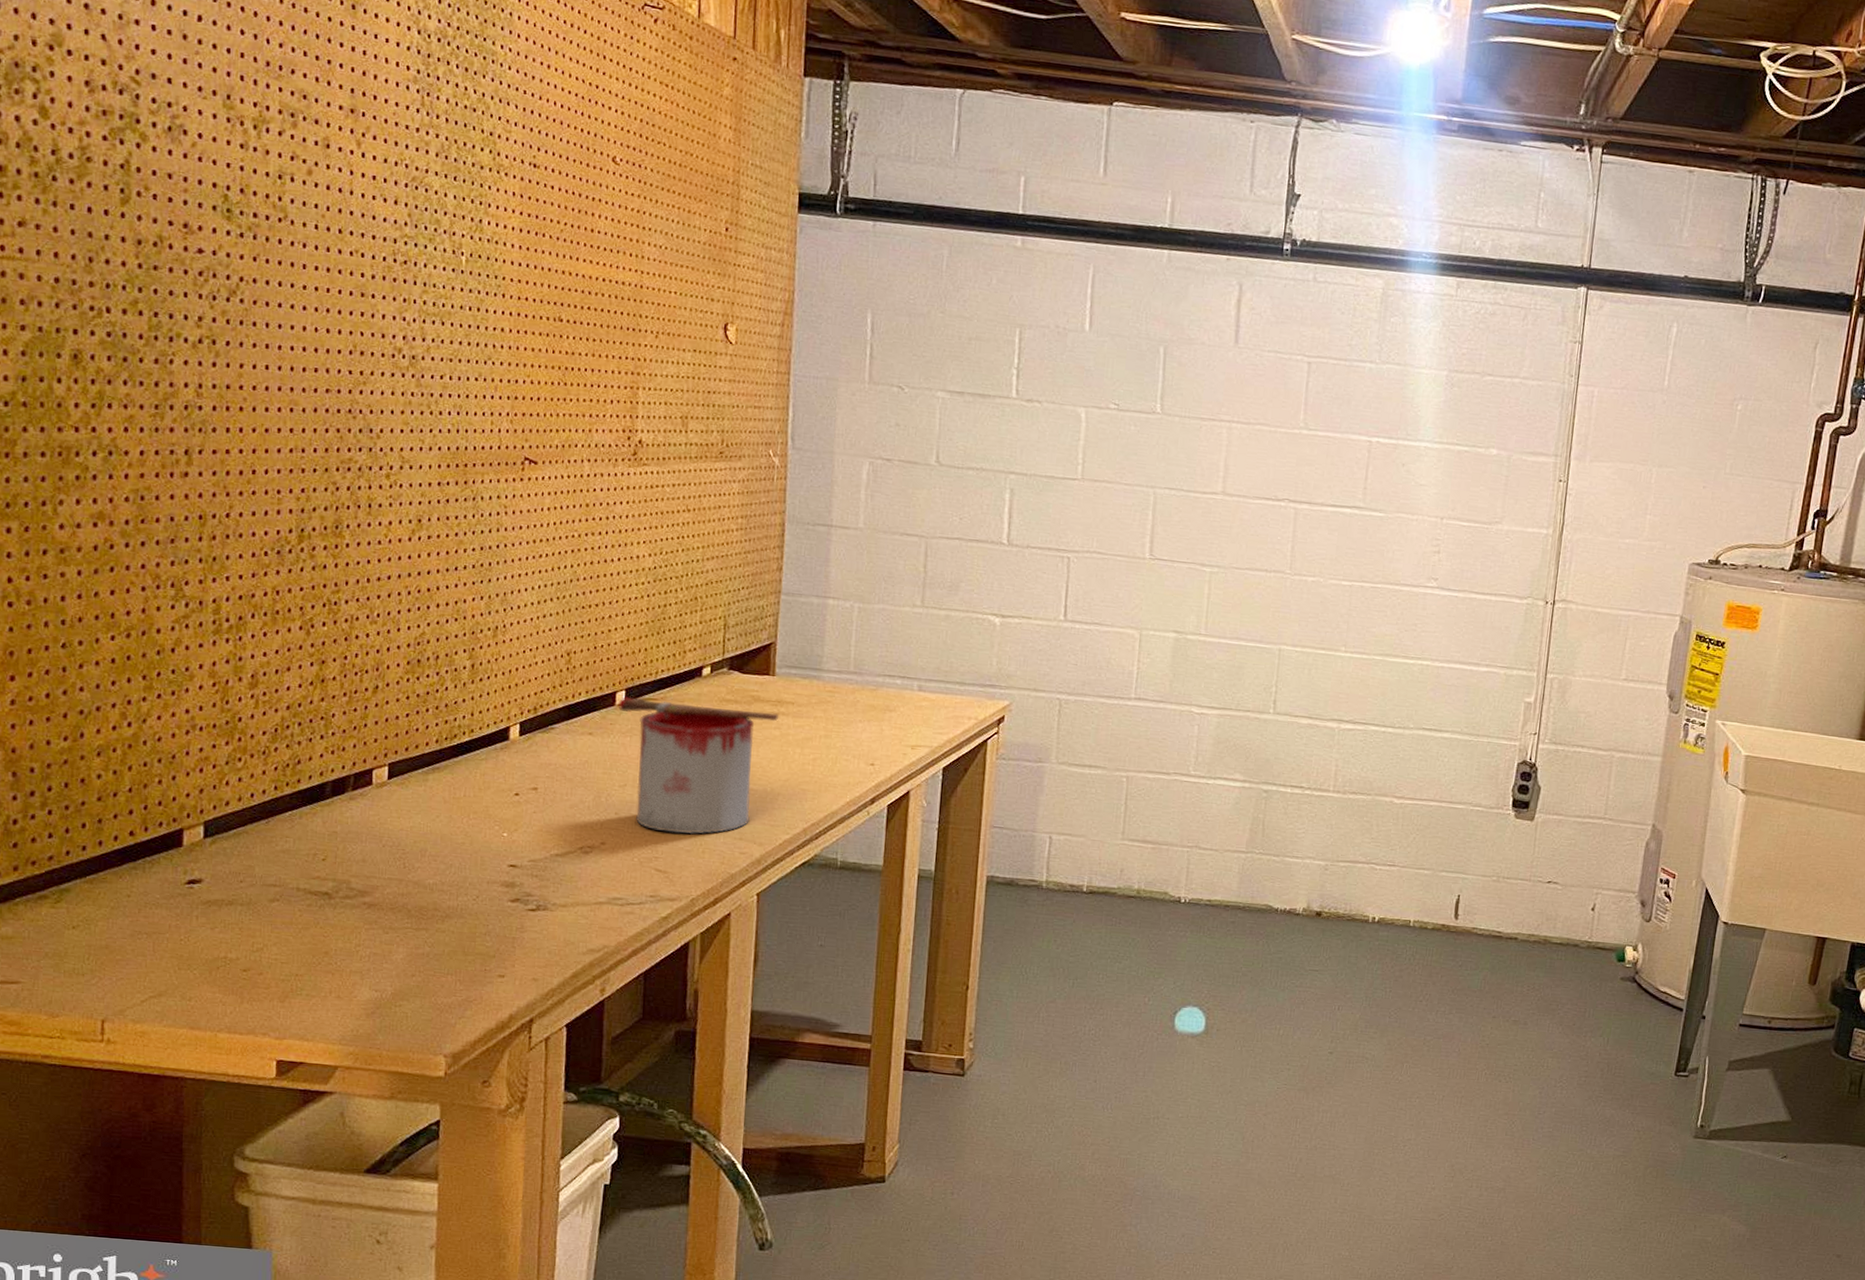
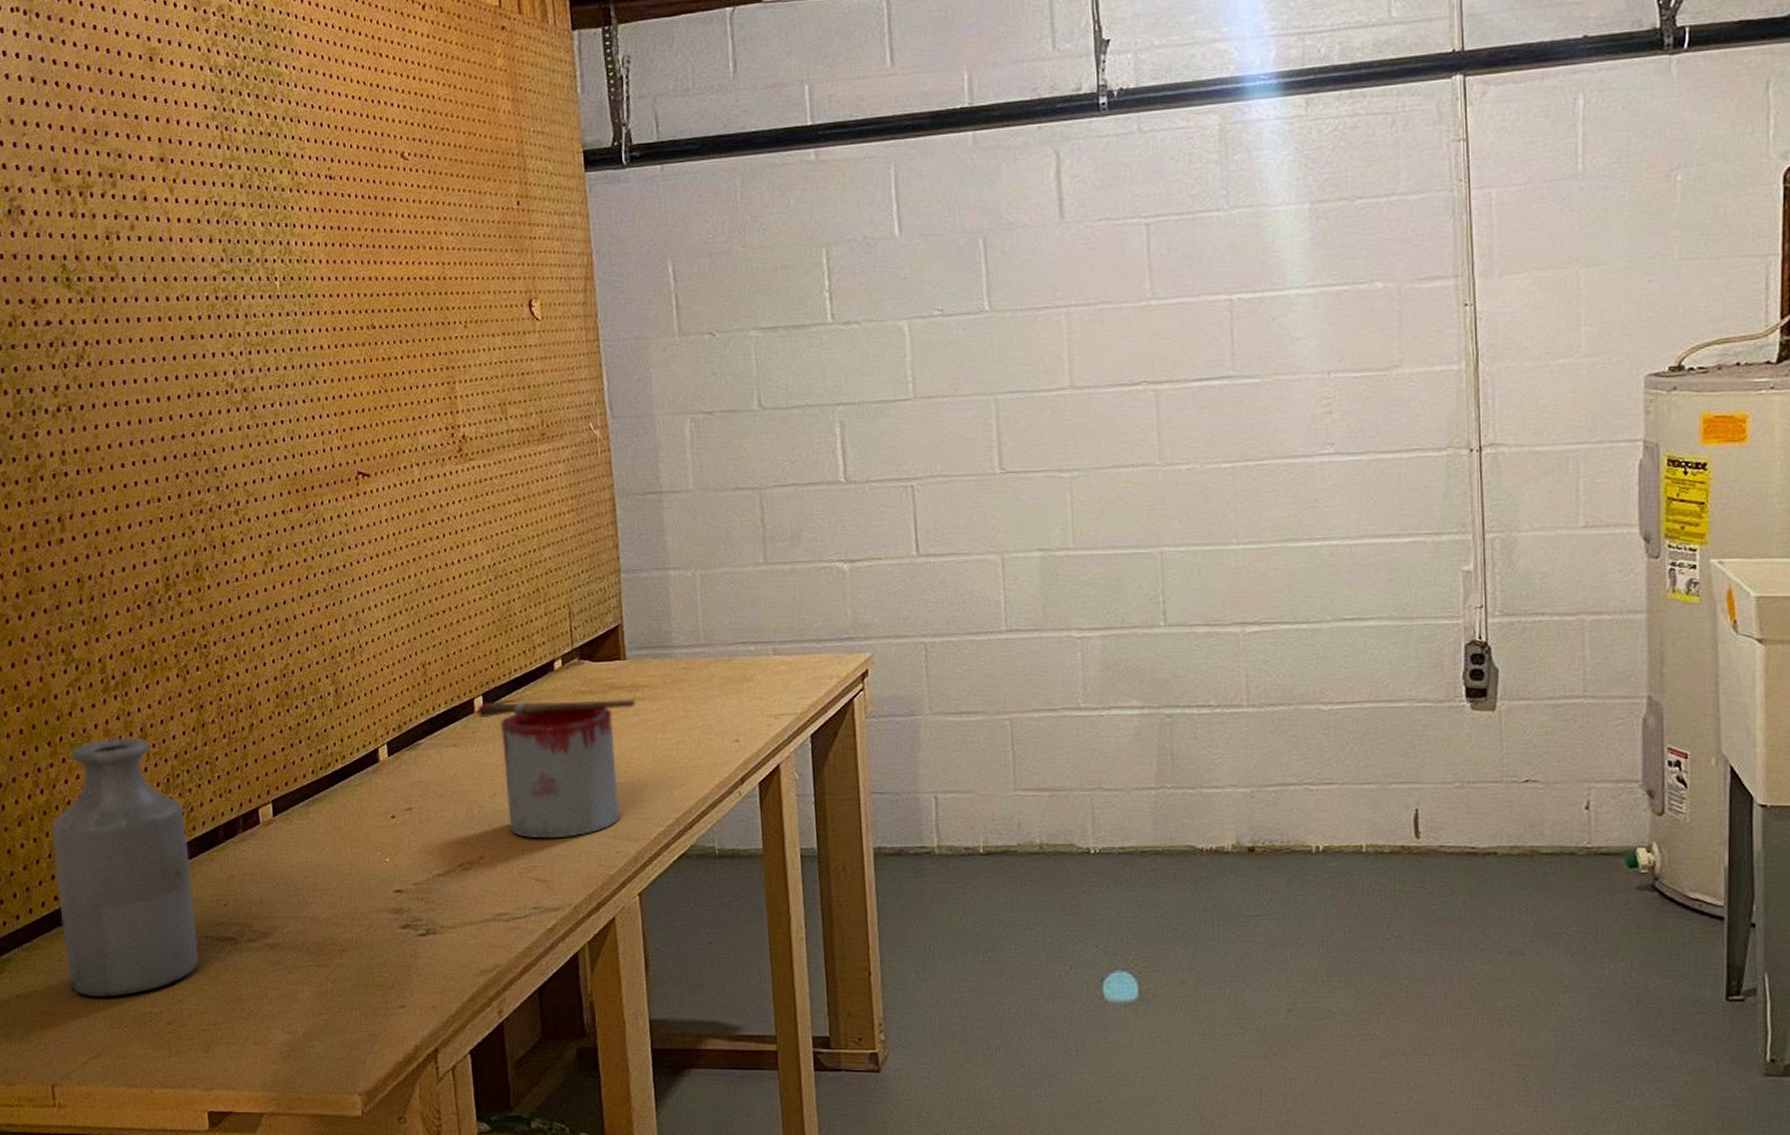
bottle: none [134,680,290,939] -> present [51,737,199,997]

